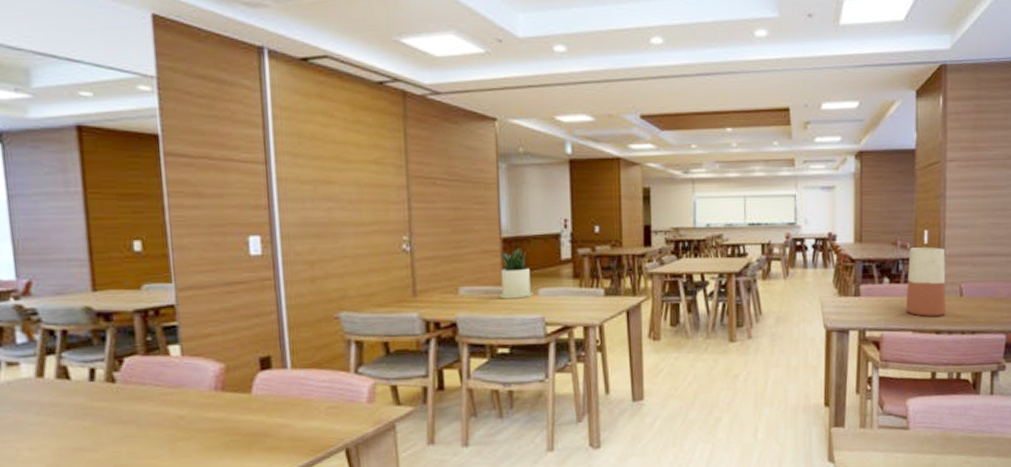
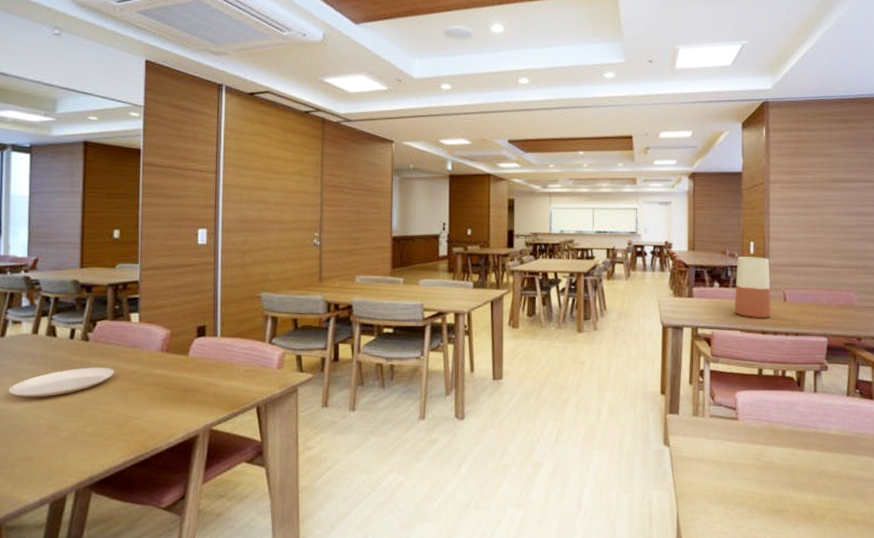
plate: none [12,413,156,457] -> present [8,367,115,398]
planter: present [499,249,533,299] -> none [387,246,415,288]

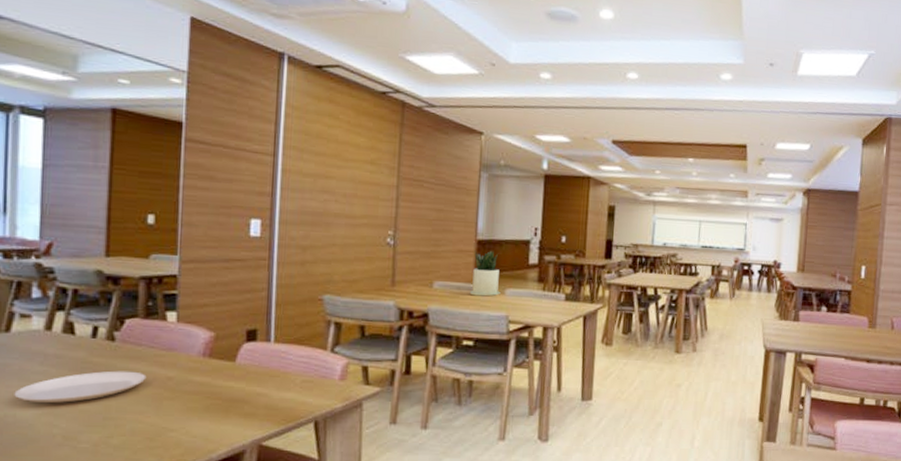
planter: none [387,246,415,288] -> present [469,250,501,297]
vase: present [734,257,771,319] -> none [840,281,880,347]

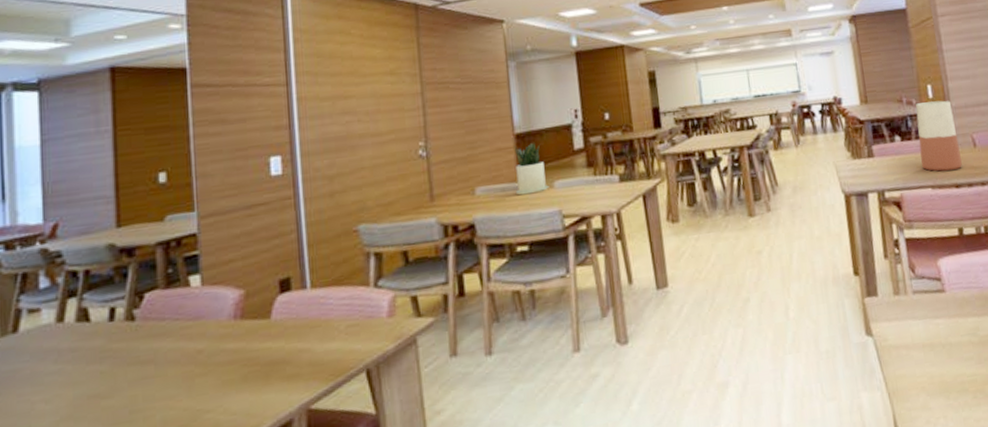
plate: present [14,370,147,404] -> none [27,350,174,410]
vase: none [840,281,880,347] -> present [916,100,962,172]

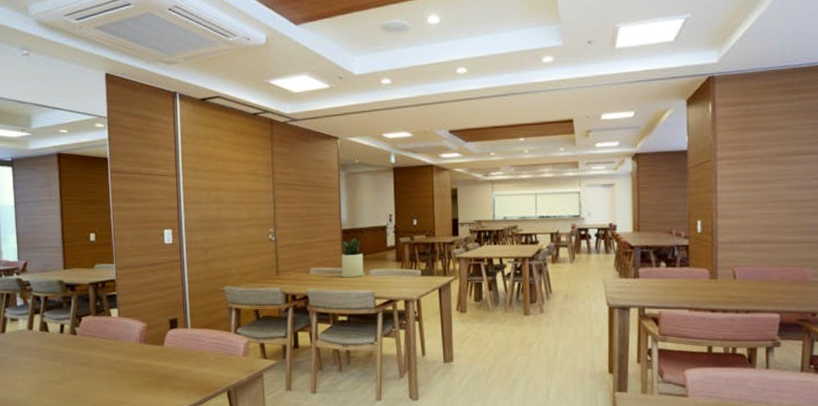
vase: present [916,100,962,172] -> none [681,235,720,297]

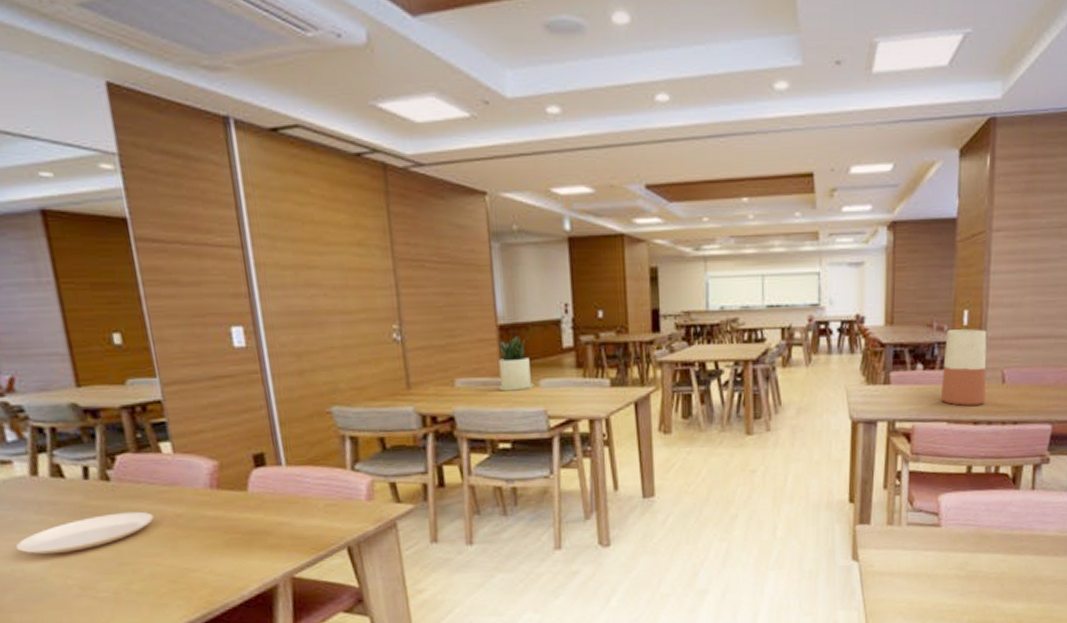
plate: none [12,358,101,386] -> present [15,511,154,555]
vase: none [681,235,720,297] -> present [940,329,987,407]

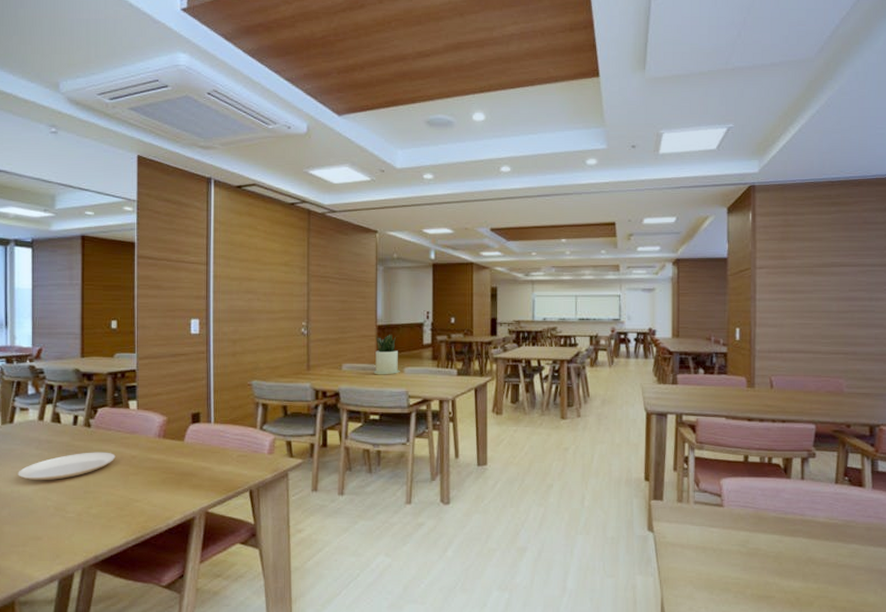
vase: present [940,329,987,407] -> none [719,343,757,406]

